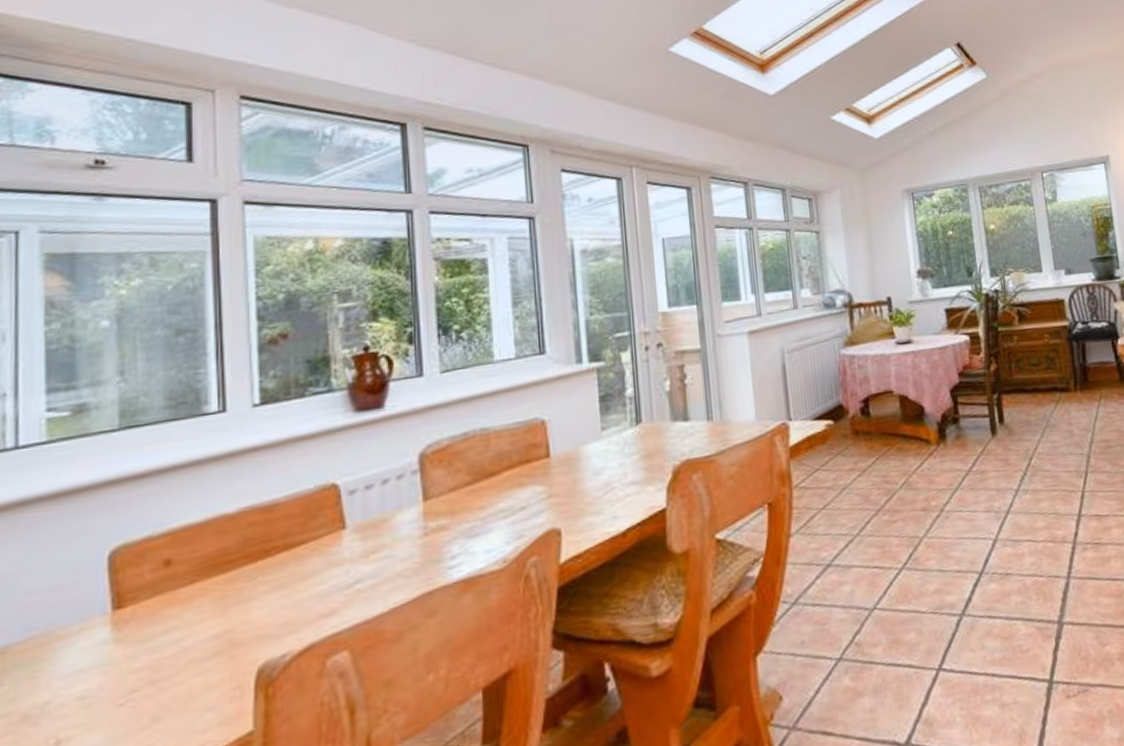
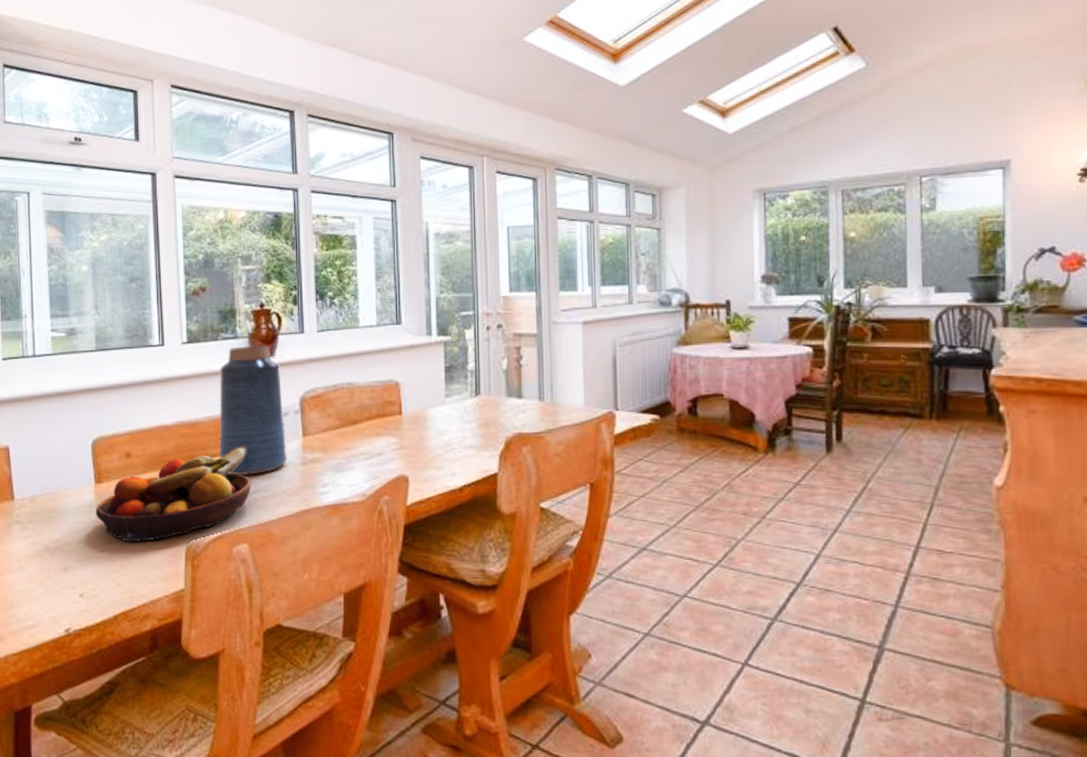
fruit bowl: none [112,526,353,684] -> present [96,447,251,543]
vase: none [305,396,403,566] -> present [218,345,287,475]

